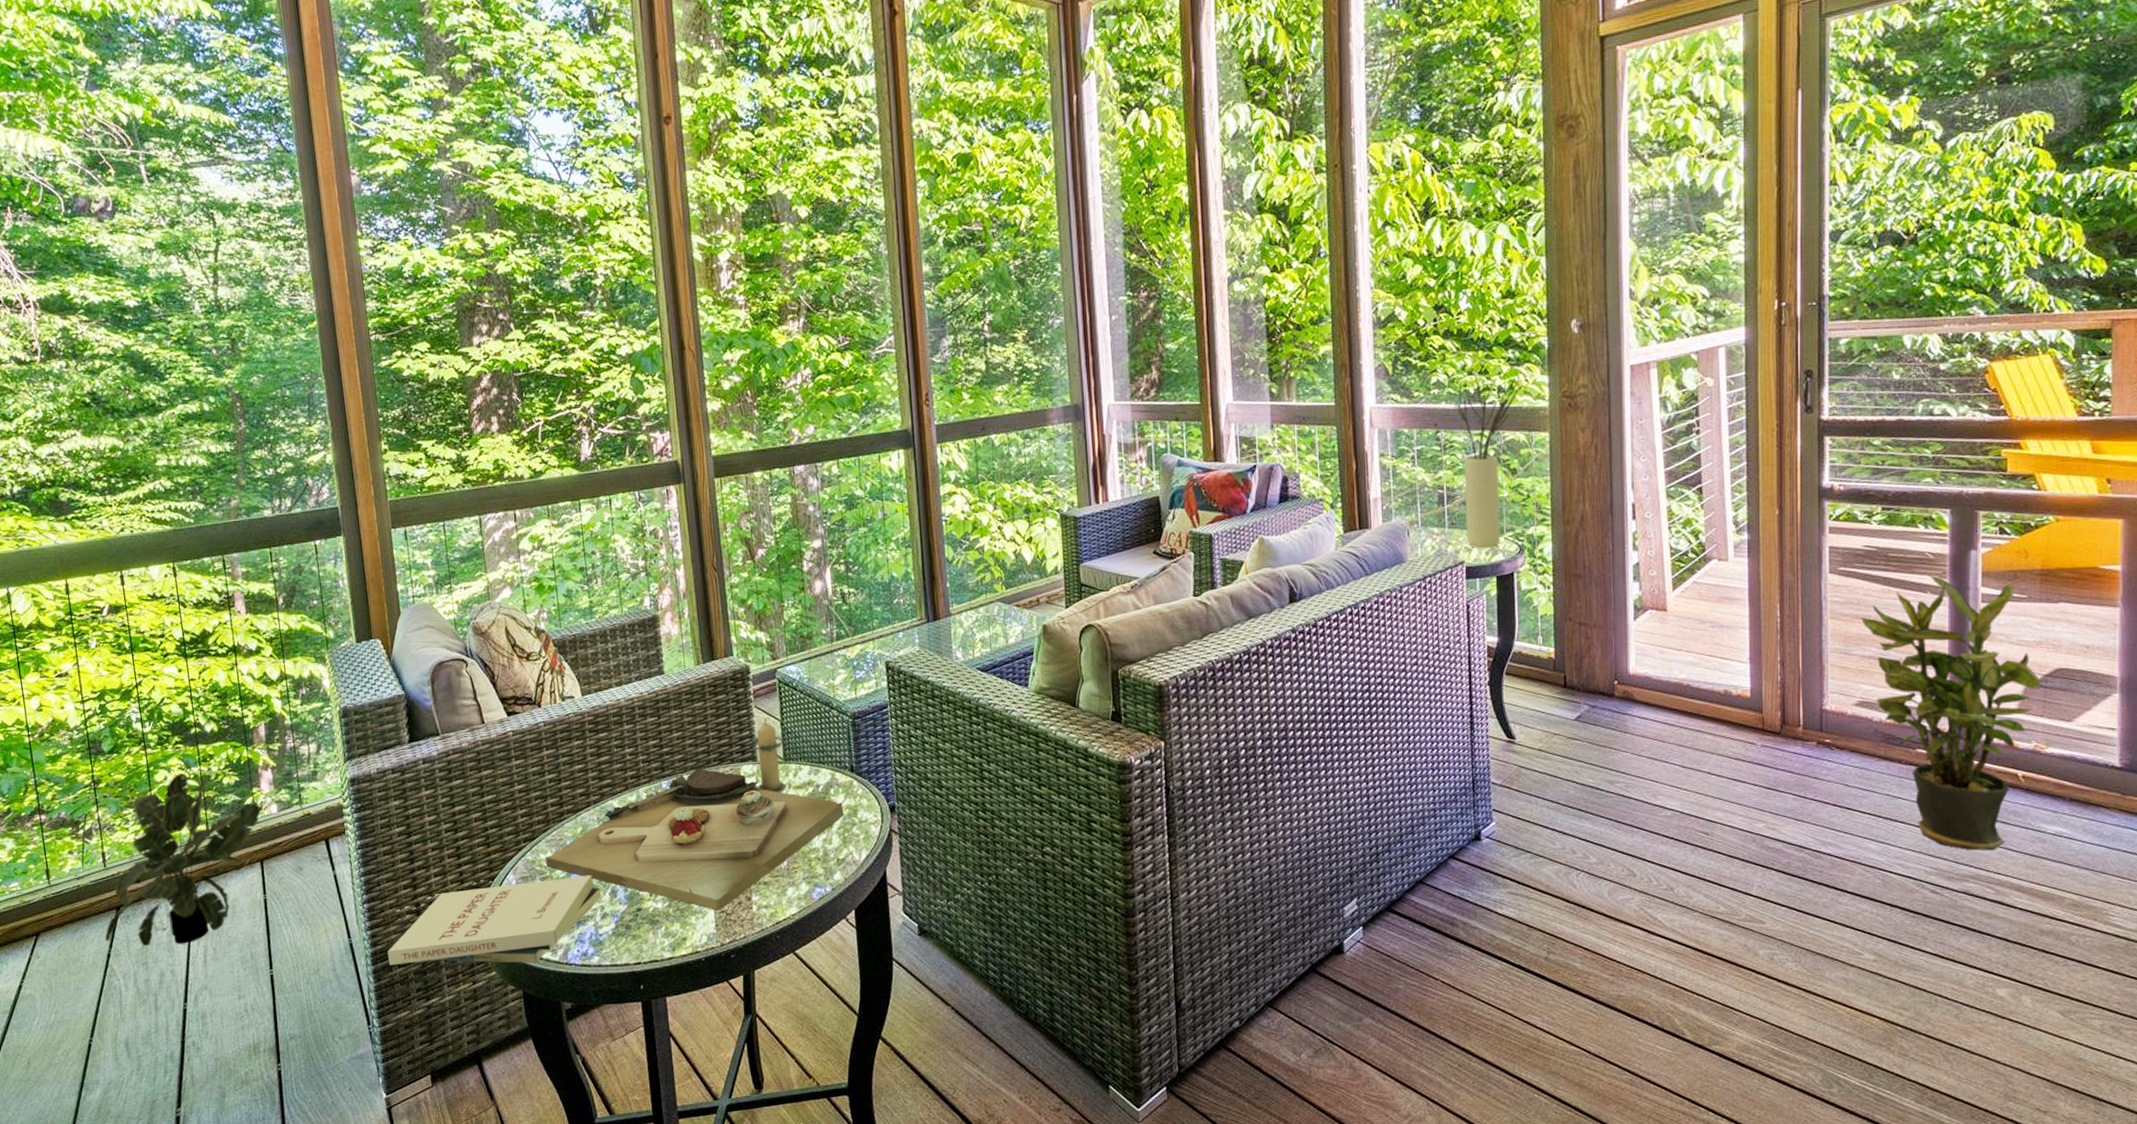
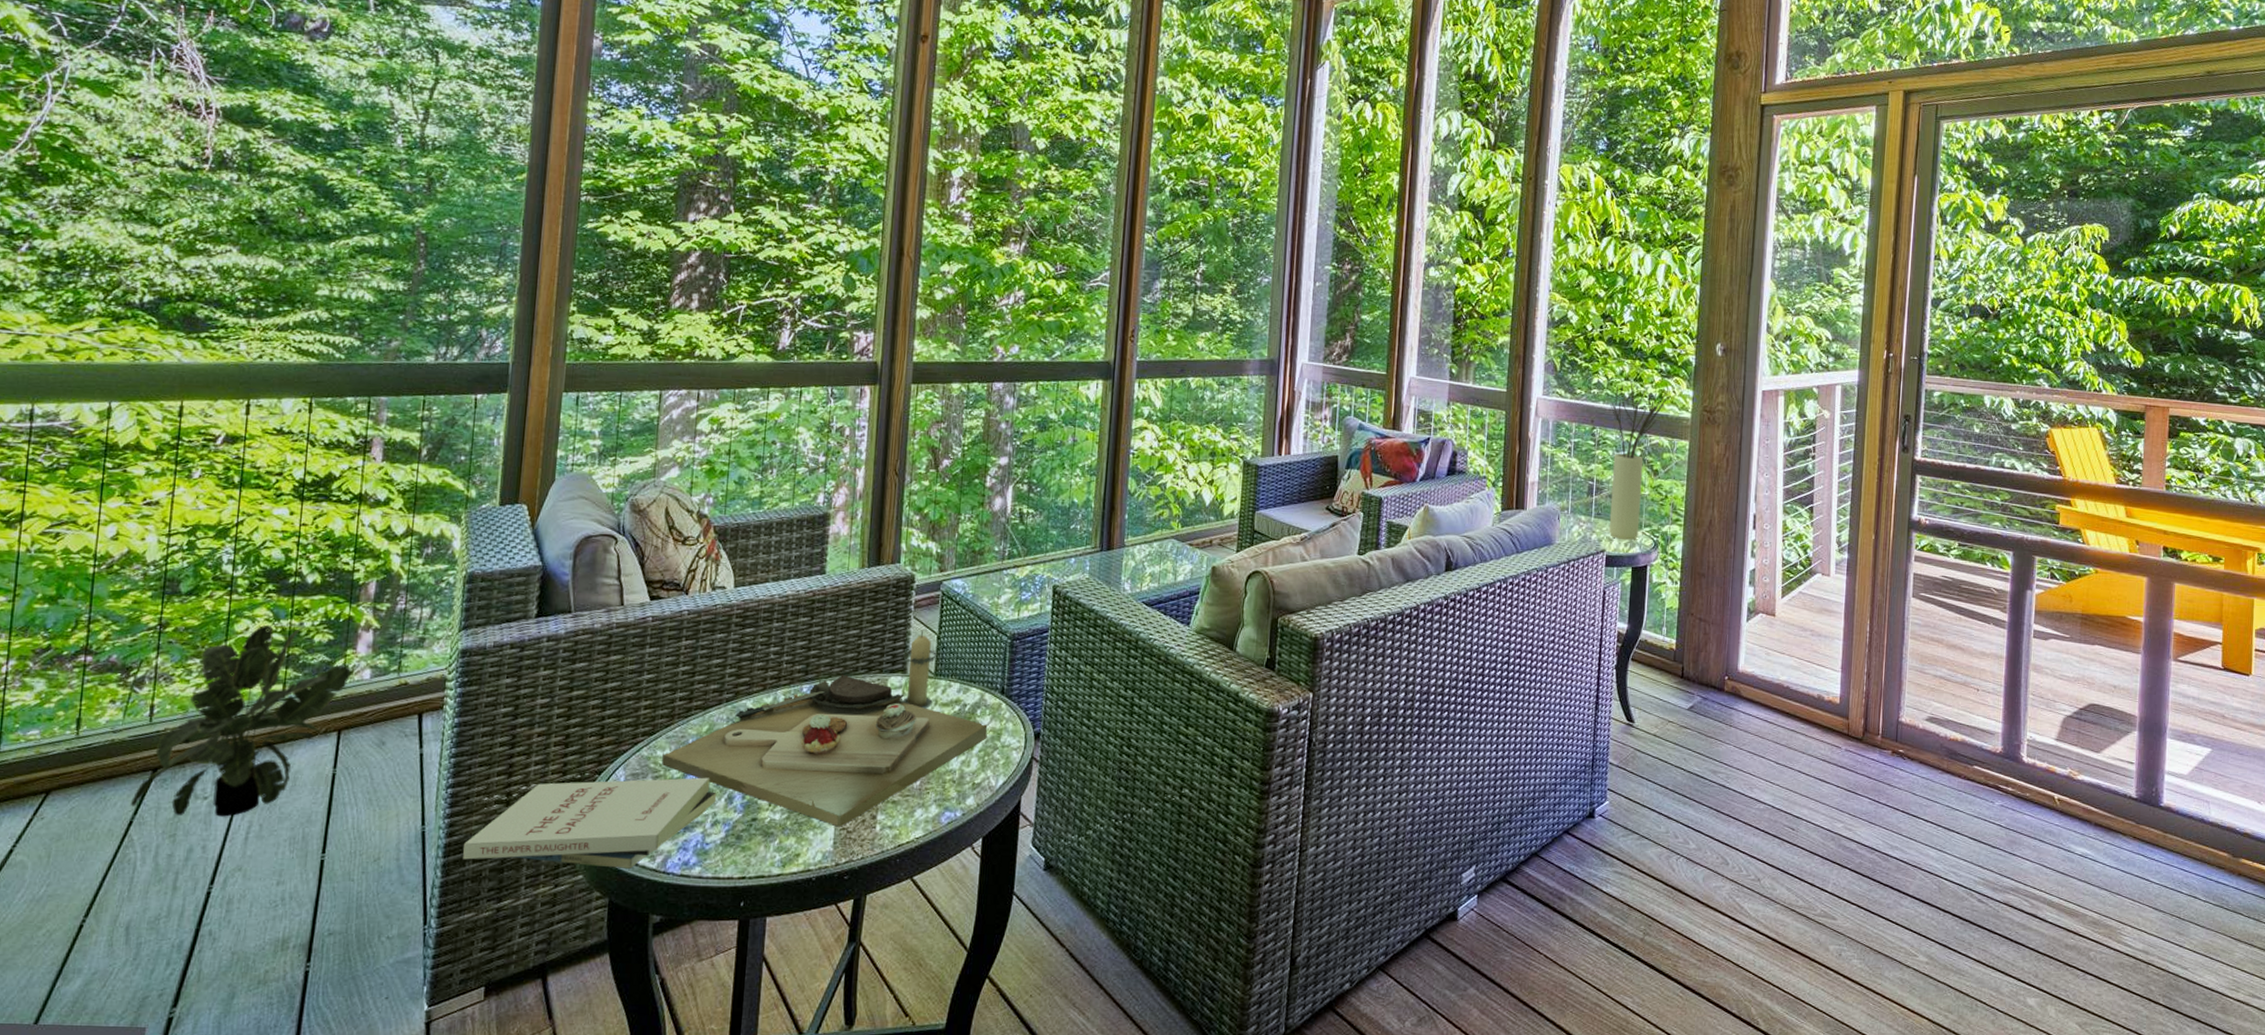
potted plant: present [1861,575,2041,851] -> none [1936,608,2077,867]

